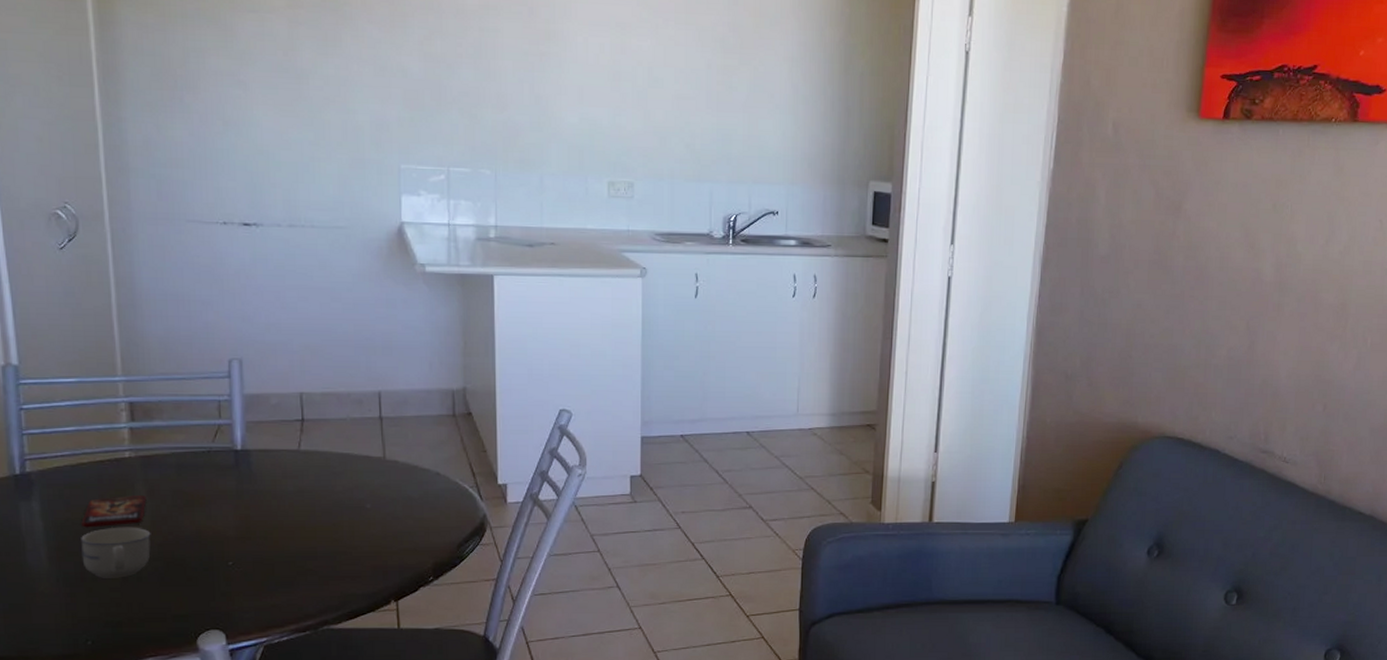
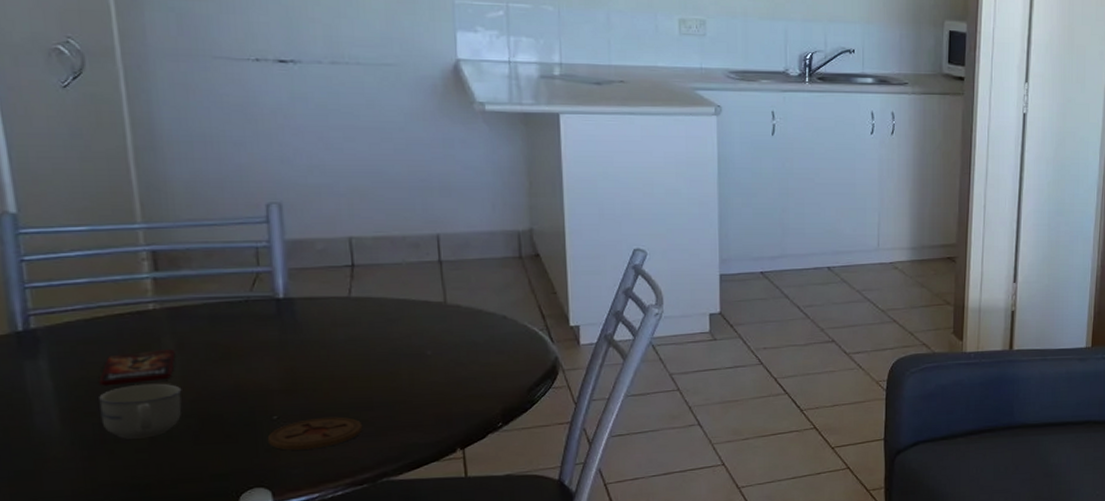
coaster: none [223,565,307,595] -> present [267,416,363,450]

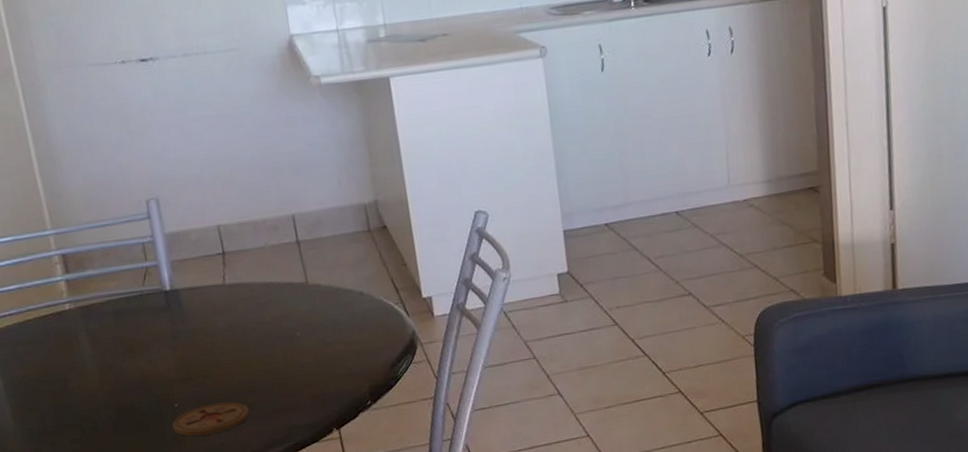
smartphone: present [99,350,176,386] -> none [36,346,92,384]
cup: present [99,383,182,439] -> none [38,378,102,431]

